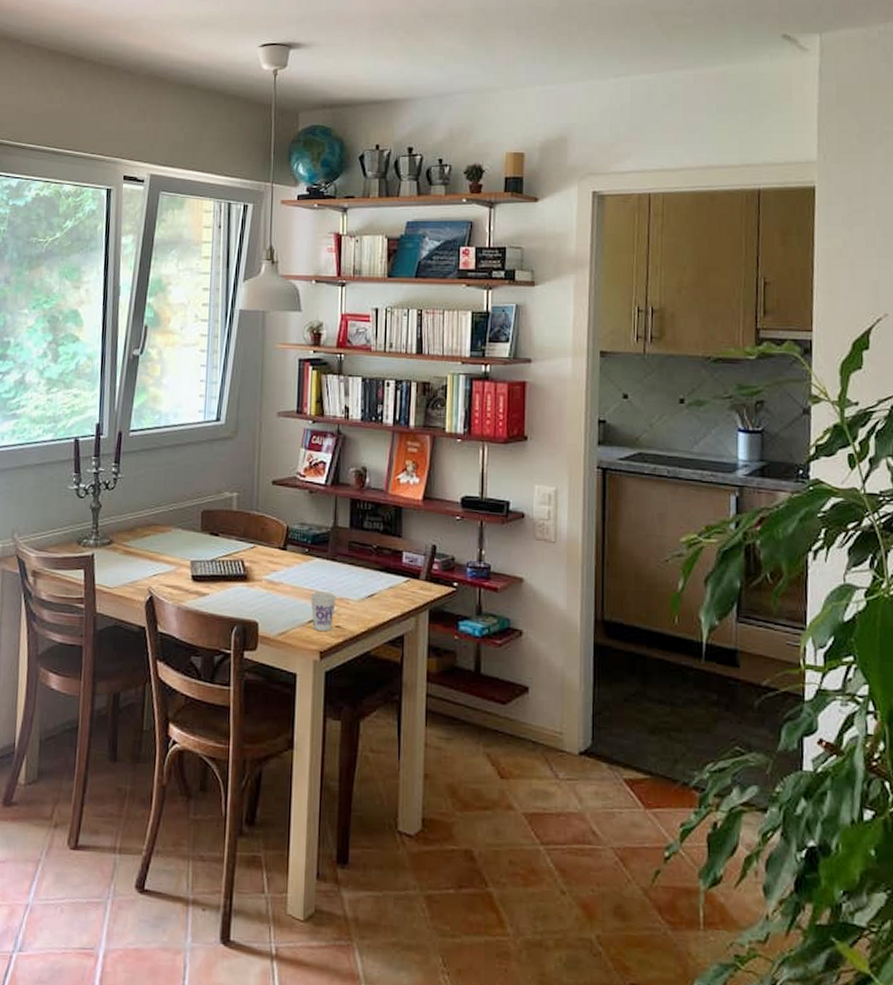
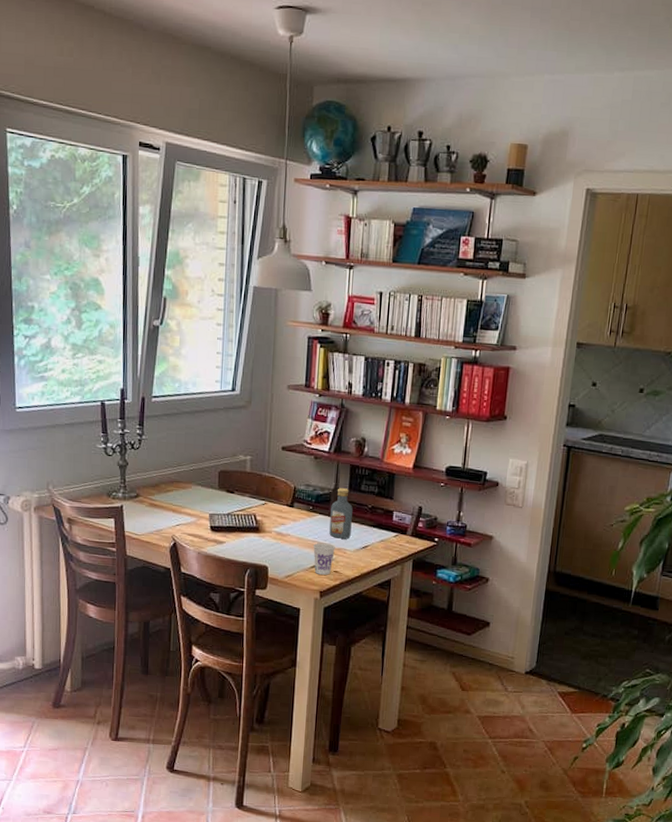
vodka: none [329,526,355,587] -> present [329,488,353,539]

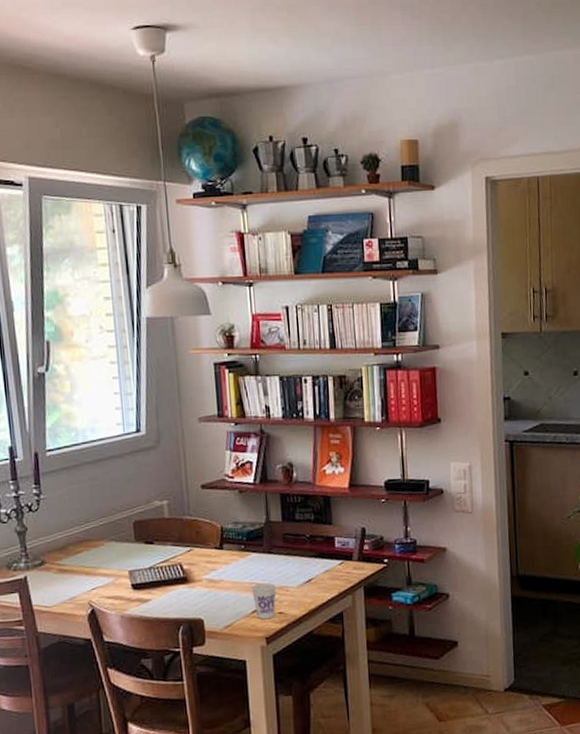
vodka: present [329,488,353,539] -> none [265,520,292,576]

